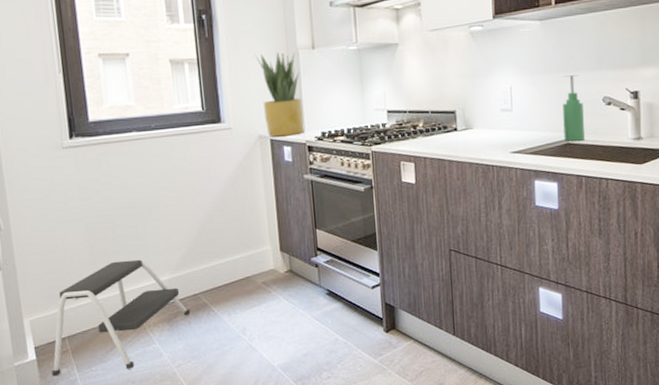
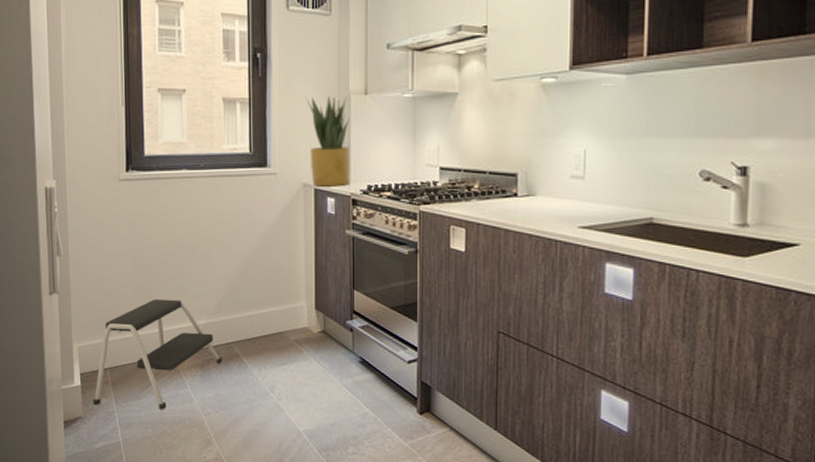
soap dispenser: present [563,75,584,141] -> none [646,142,674,221]

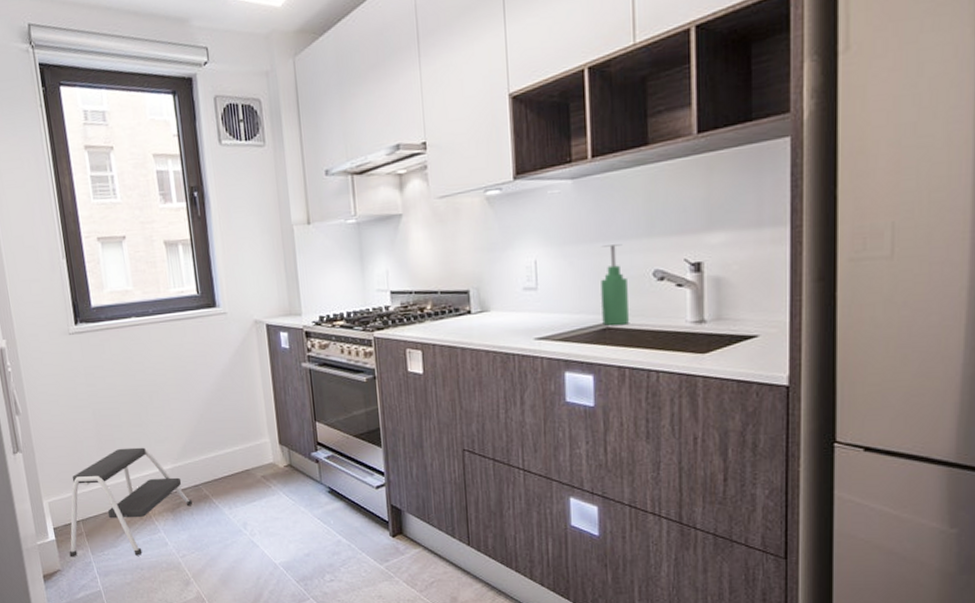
planter: present [306,96,350,187] -> none [249,228,301,322]
soap dispenser: none [646,142,674,221] -> present [601,244,629,325]

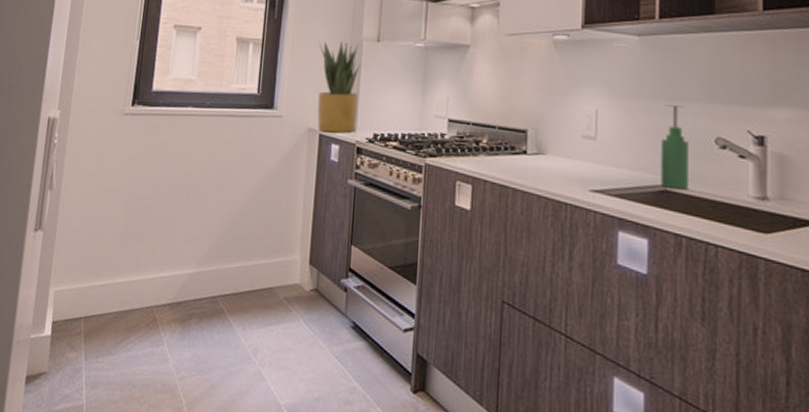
step stool: present [69,447,192,556] -> none [61,242,205,370]
planter: none [249,228,301,322] -> present [317,41,360,133]

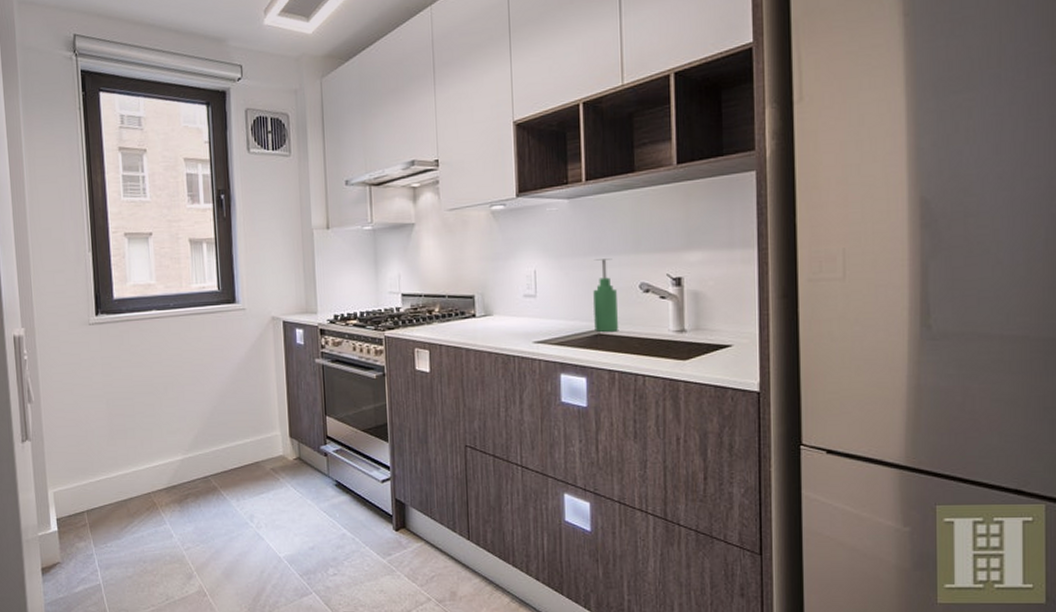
planter: present [317,41,360,133] -> none [271,231,317,319]

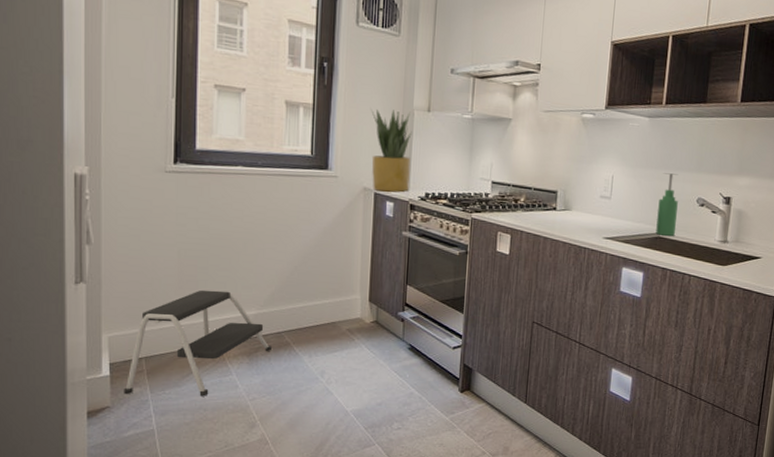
step stool: none [71,438,200,548] -> present [124,289,272,397]
planter: none [271,231,317,319] -> present [371,109,412,192]

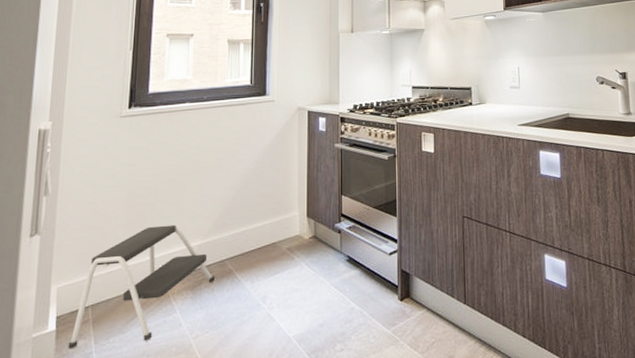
planter: present [371,109,412,192] -> none [302,34,339,109]
soap dispenser: present [656,173,678,236] -> none [563,58,582,116]

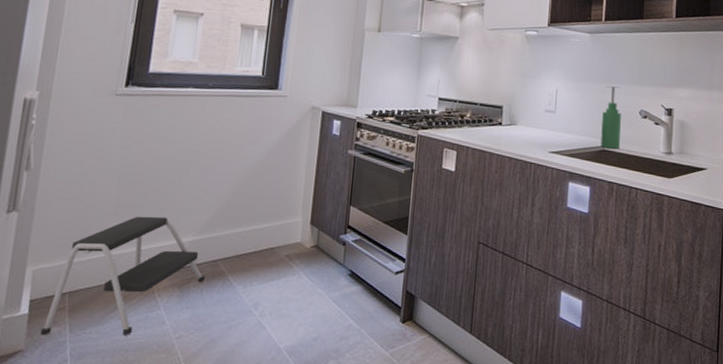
soap dispenser: none [563,58,582,116] -> present [601,86,621,149]

